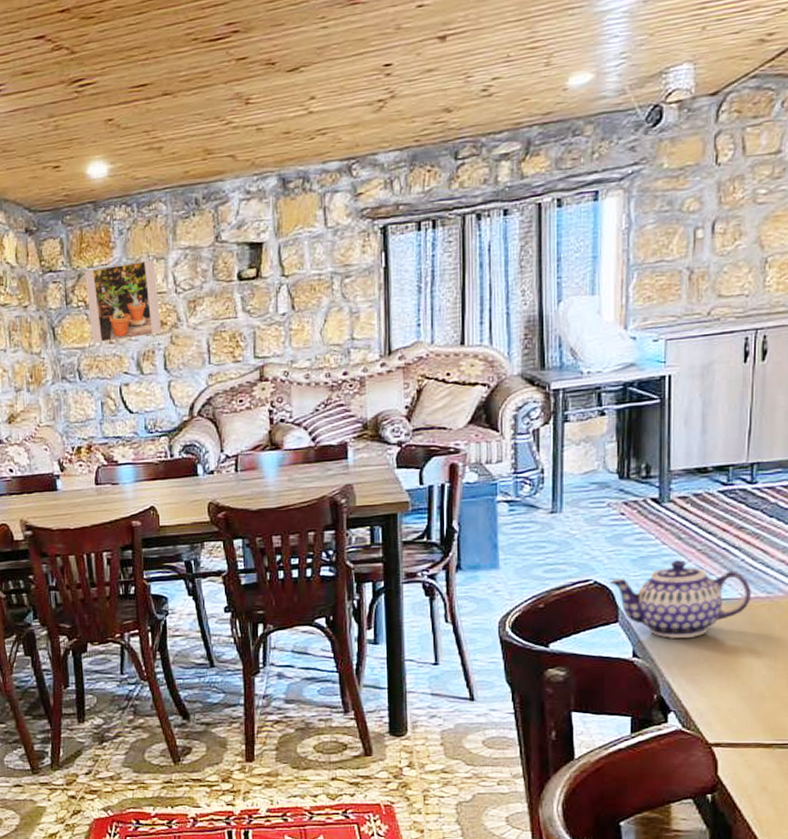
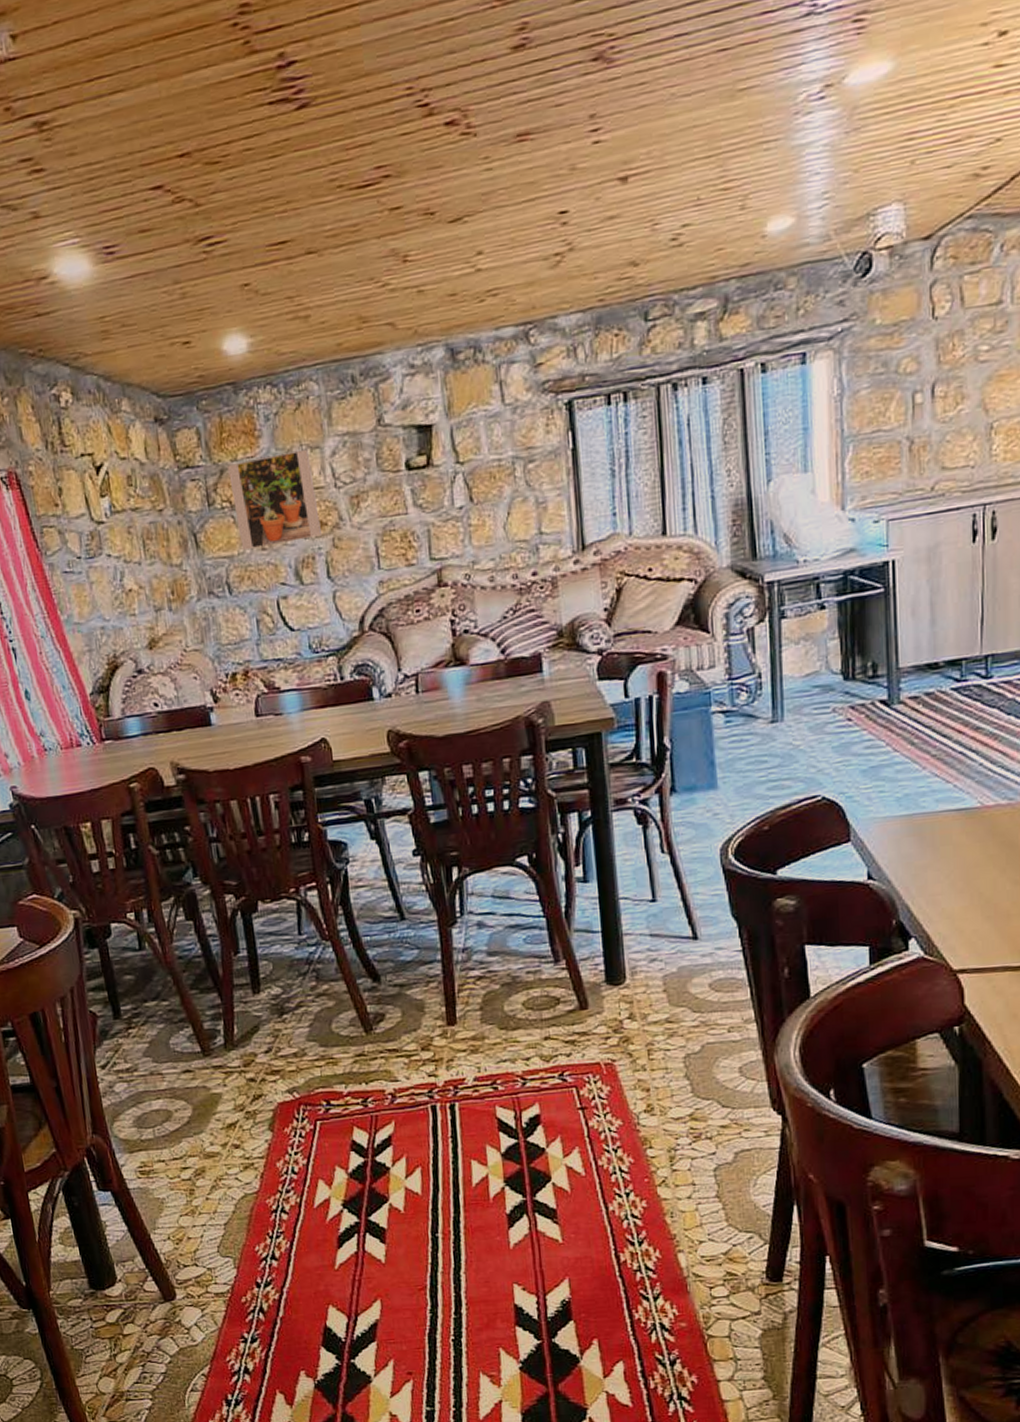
teapot: present [609,560,751,638] -> none [839,768,991,856]

